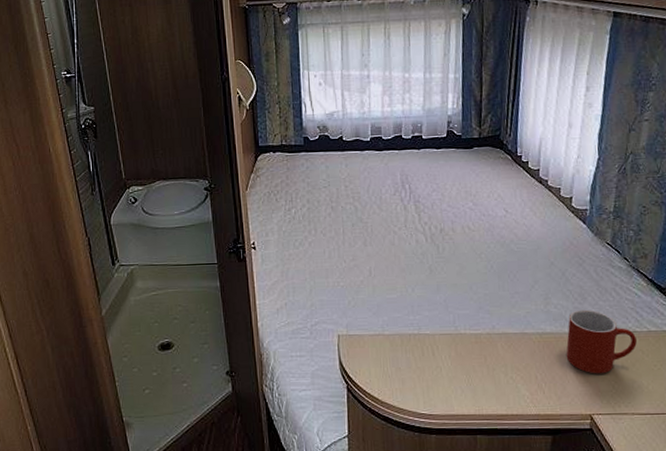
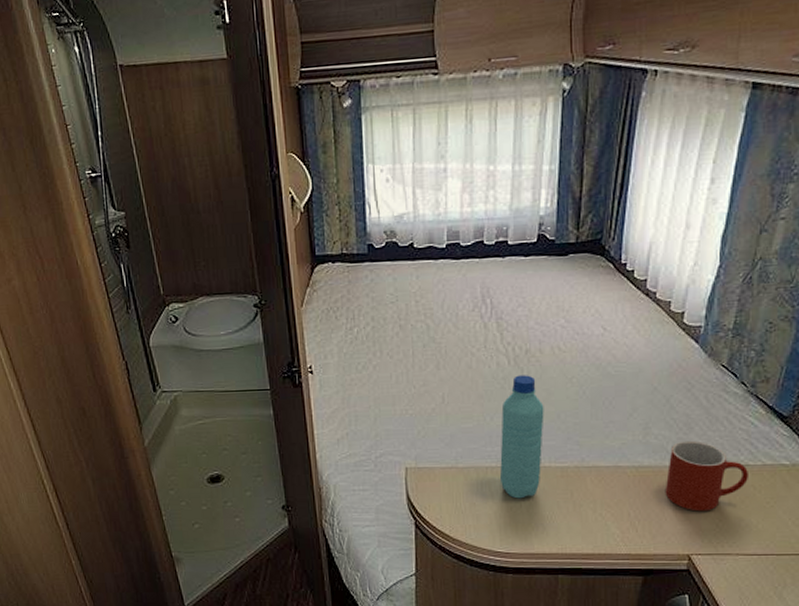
water bottle: none [421,251,459,364] -> present [499,375,544,499]

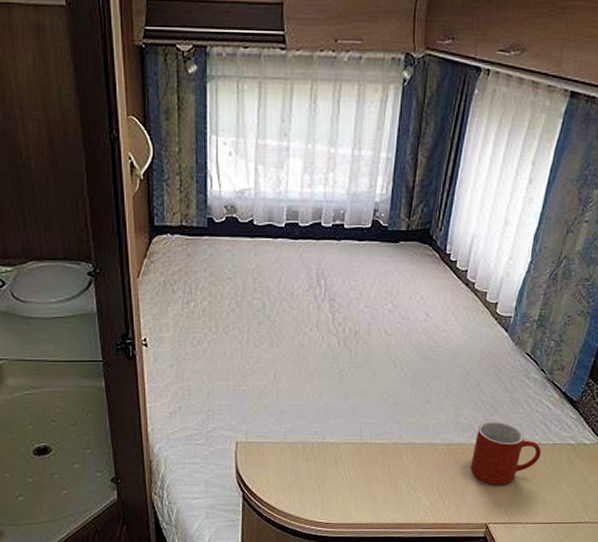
water bottle: present [499,375,544,499] -> none [324,356,369,473]

